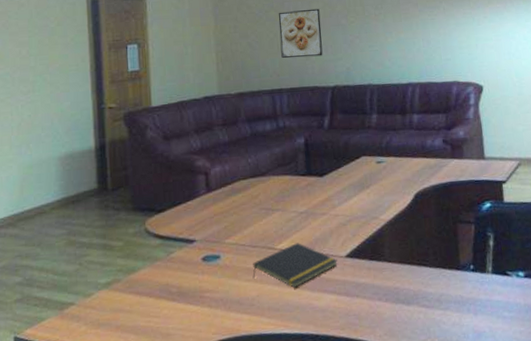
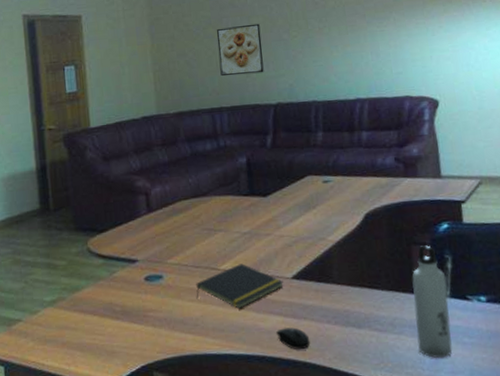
mouse: none [329,305,362,328] -> present [275,327,311,350]
water bottle: none [457,223,494,333] -> present [412,245,453,359]

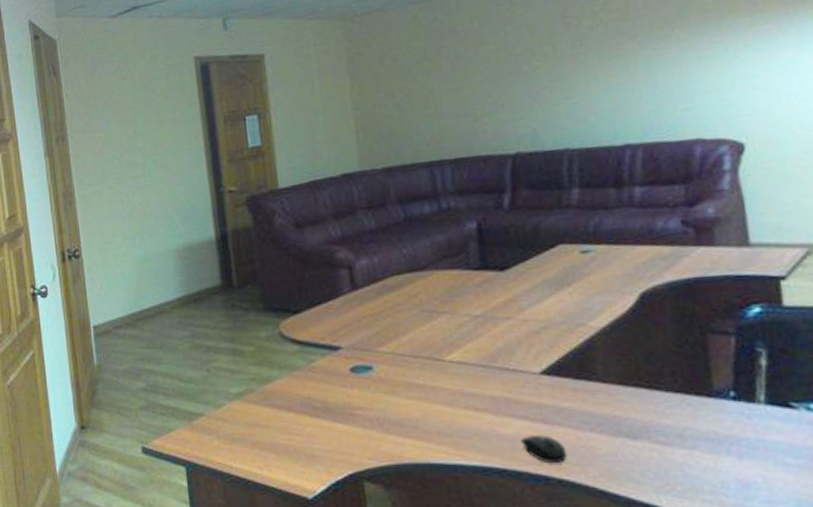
notepad: present [196,263,284,309] -> none [415,354,530,409]
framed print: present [217,23,264,76] -> none [434,53,498,121]
water bottle: present [412,245,453,359] -> none [708,335,770,484]

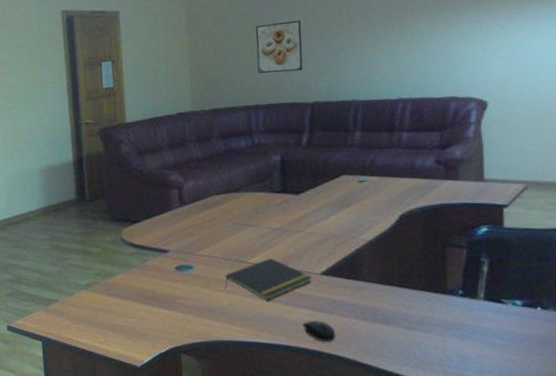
notepad: none [415,354,530,409] -> present [224,258,312,300]
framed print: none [434,53,498,121] -> present [255,20,303,74]

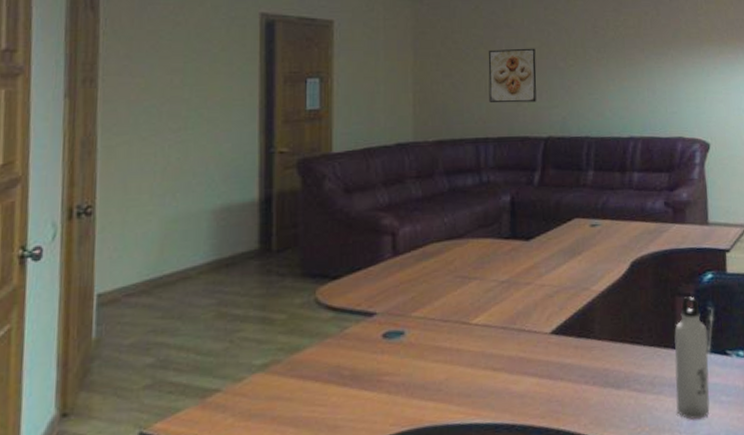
notepad: present [224,258,312,300] -> none [442,317,541,370]
mouse: present [301,320,336,342] -> none [528,389,566,416]
water bottle: none [444,248,482,358] -> present [674,296,710,420]

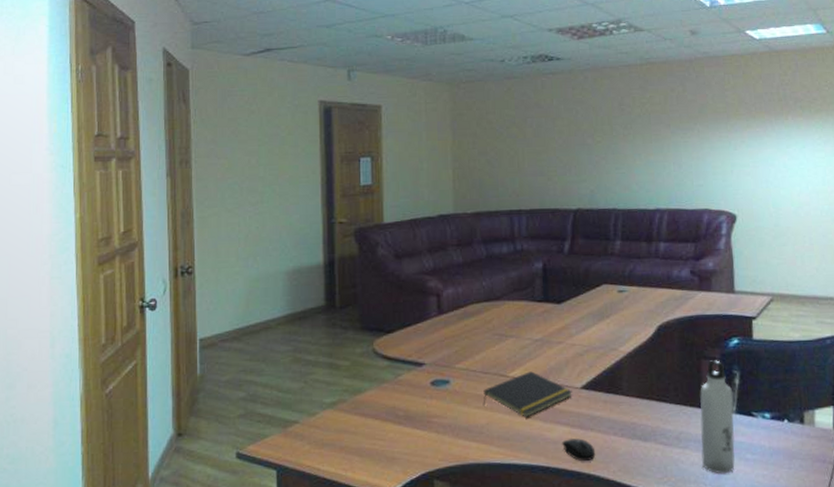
notepad: none [442,317,541,370] -> present [483,371,572,417]
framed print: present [488,48,537,103] -> none [520,126,566,178]
mouse: none [528,389,566,416] -> present [561,437,596,462]

